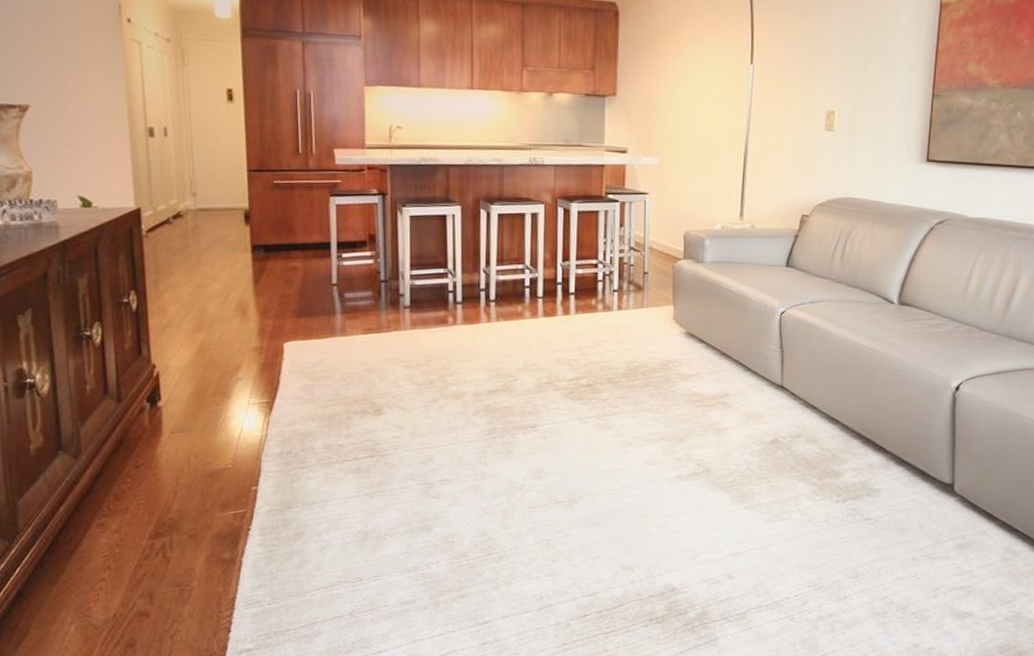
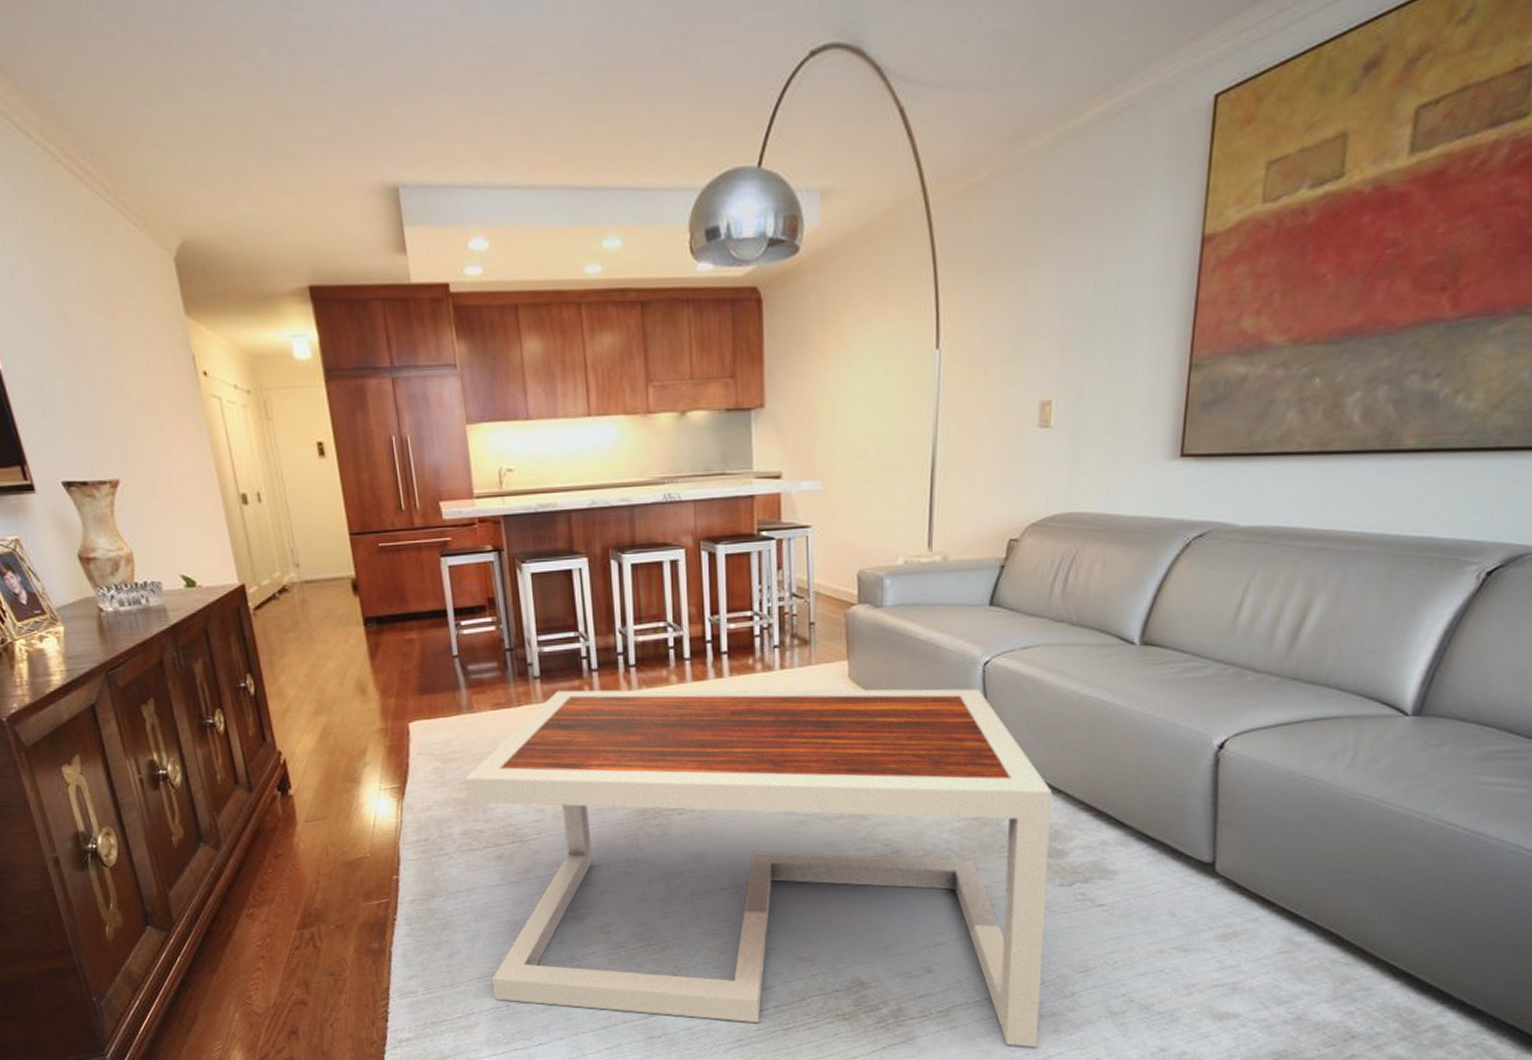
coffee table: none [331,319,832,646] -> present [465,688,1053,1047]

